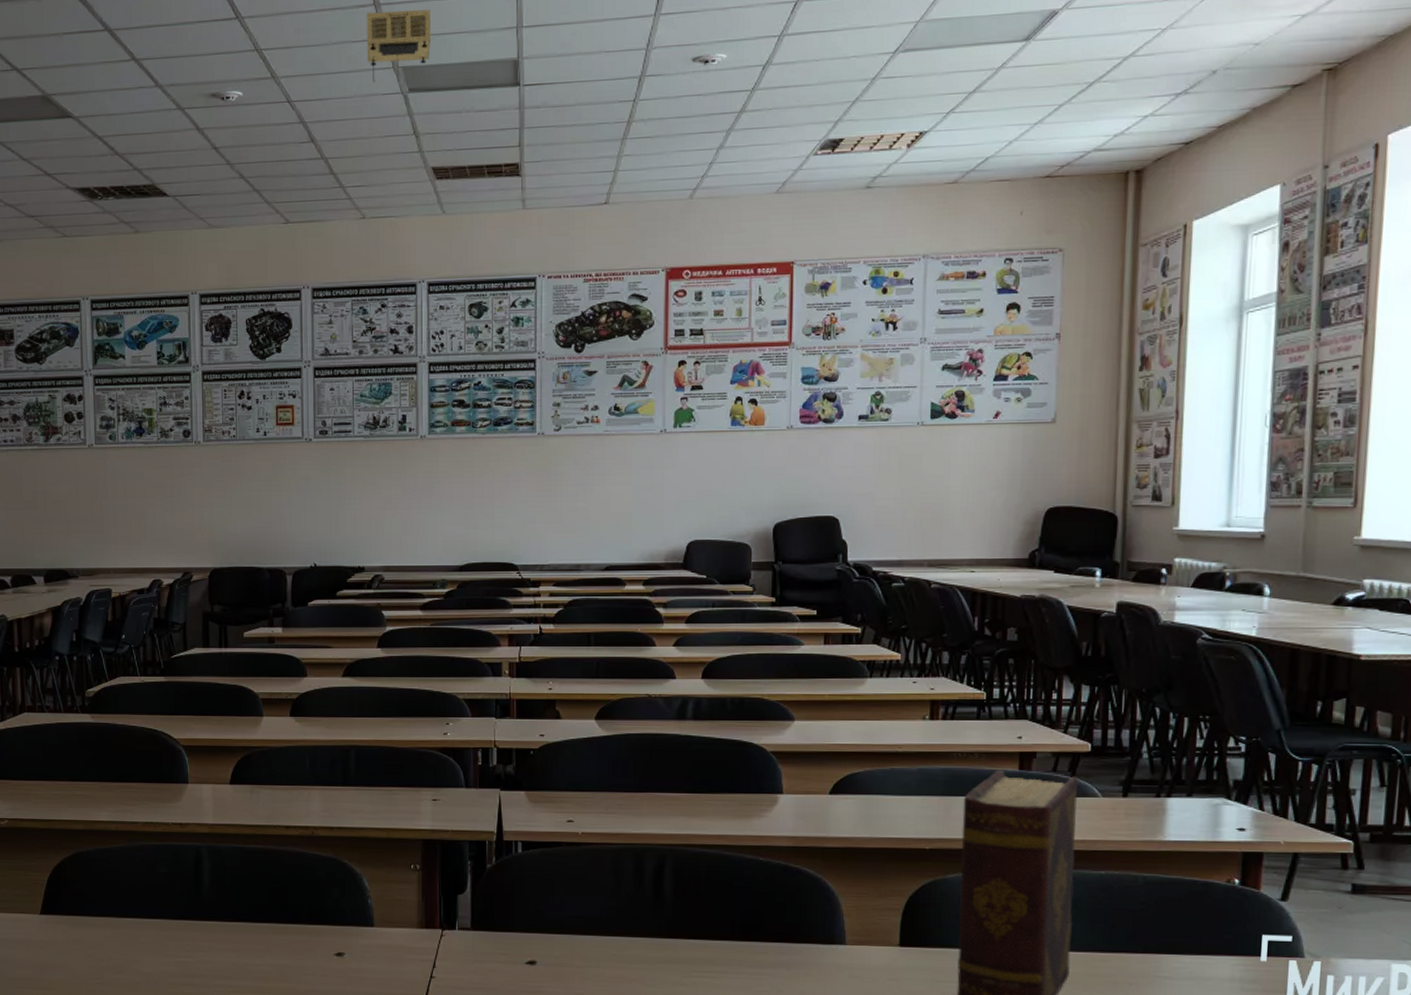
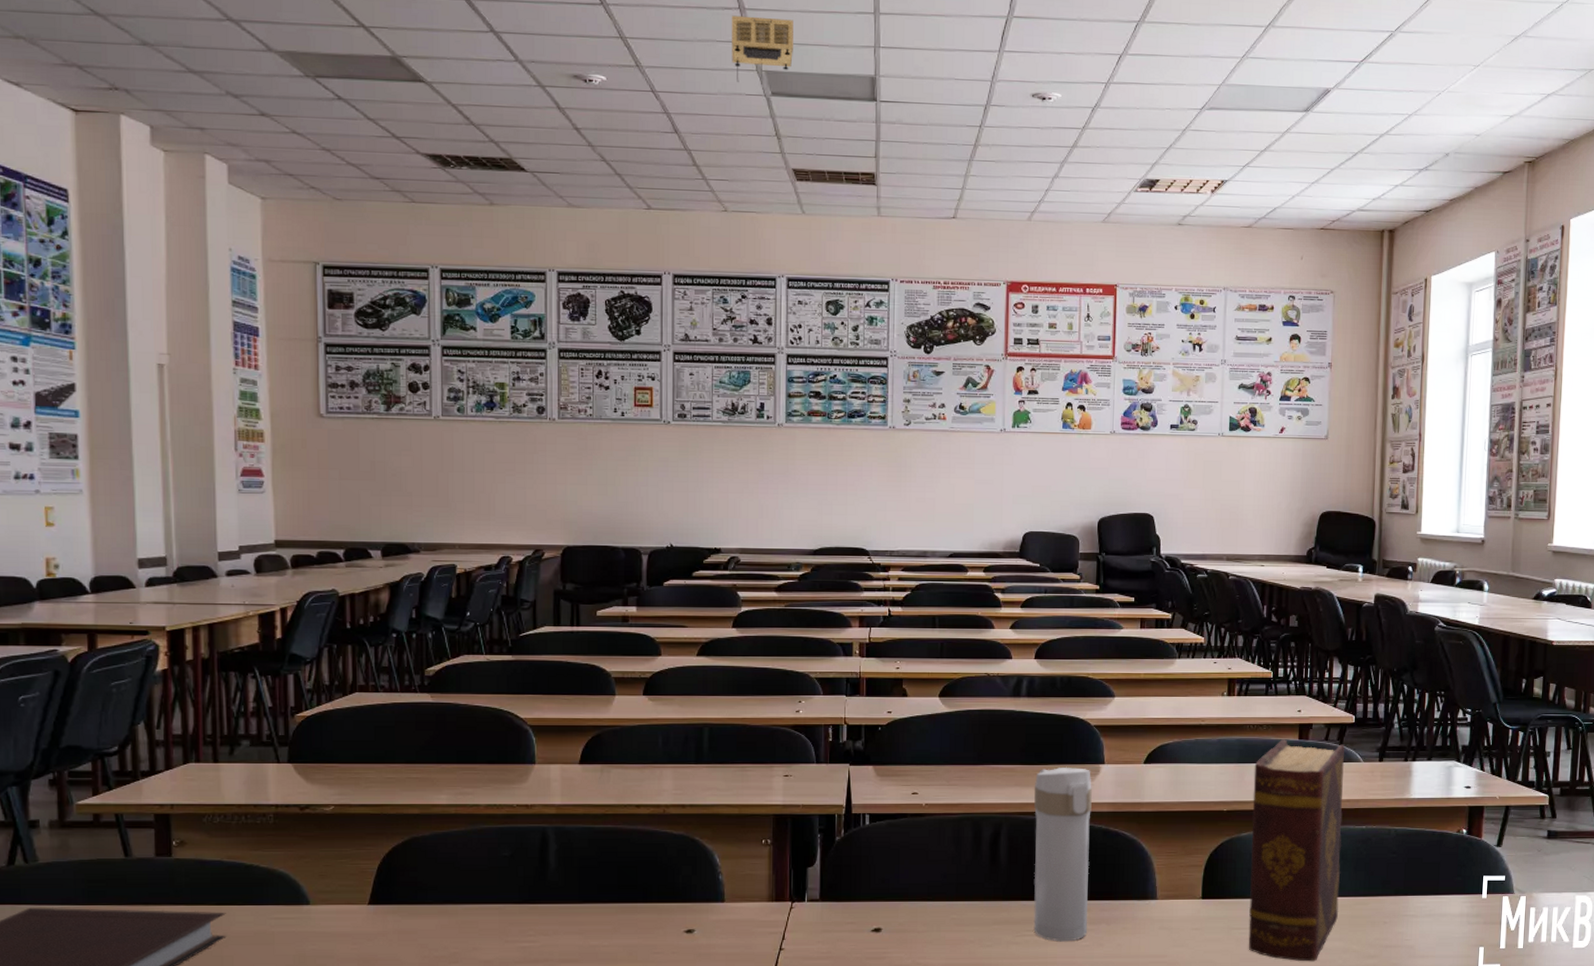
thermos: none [702,796,769,986] -> present [1033,766,1092,942]

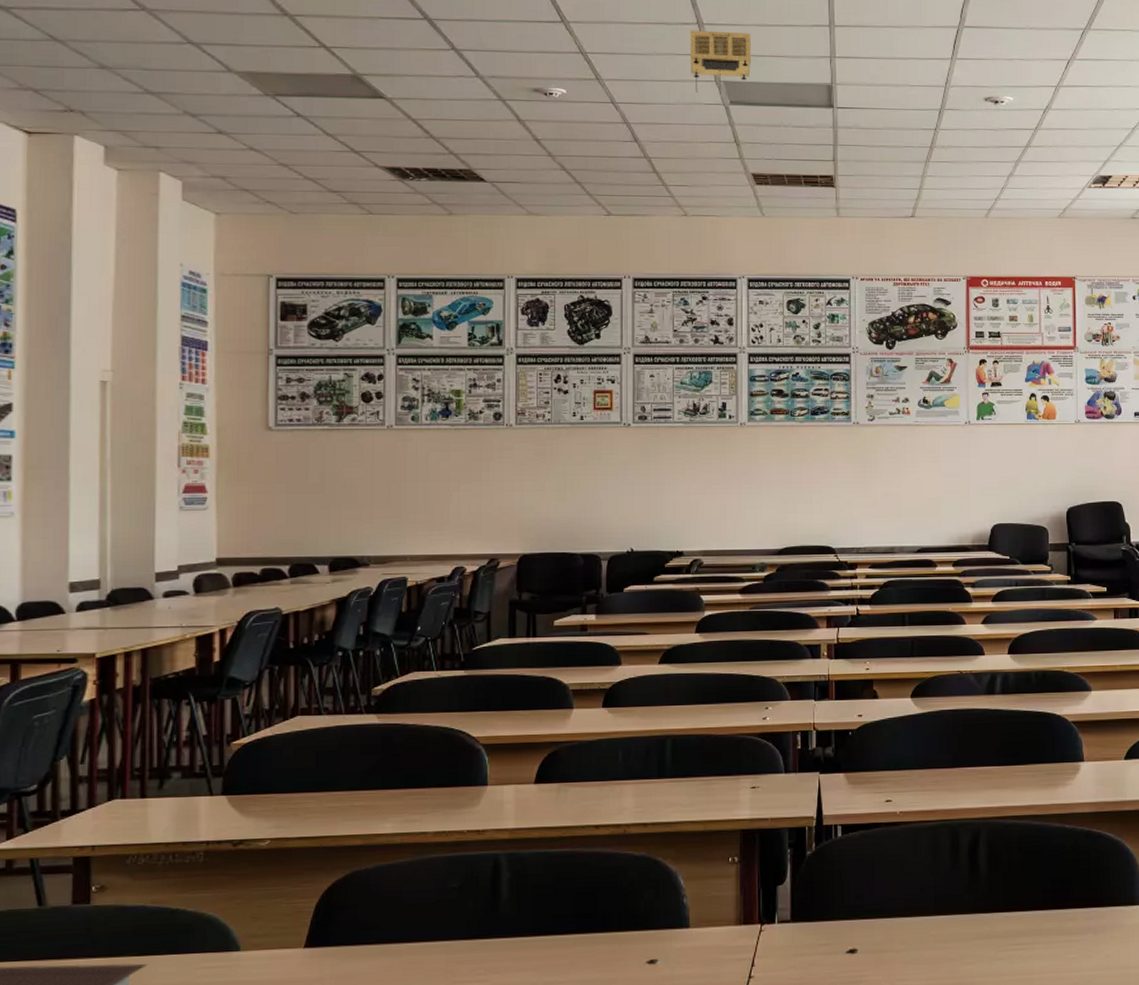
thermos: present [1033,766,1092,942] -> none [1013,766,1074,955]

